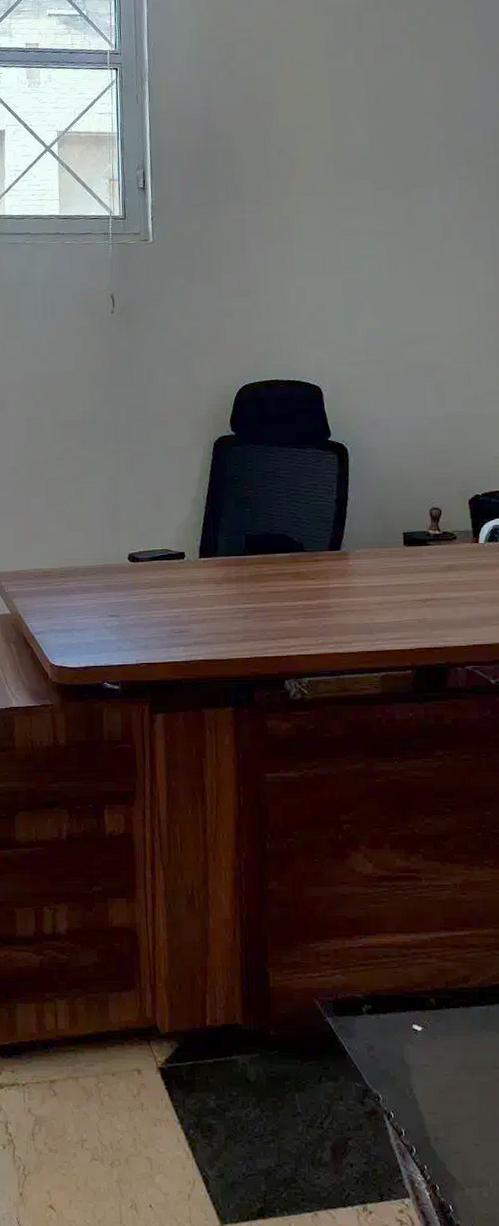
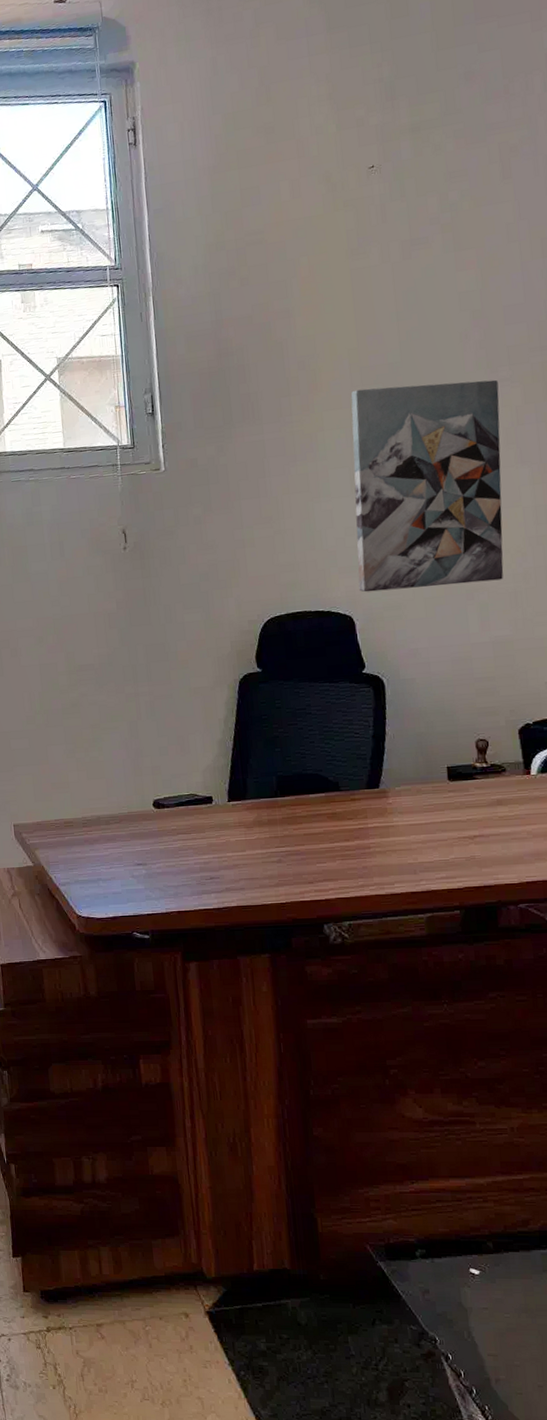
wall art: none [325,177,459,365] -> present [350,379,504,592]

